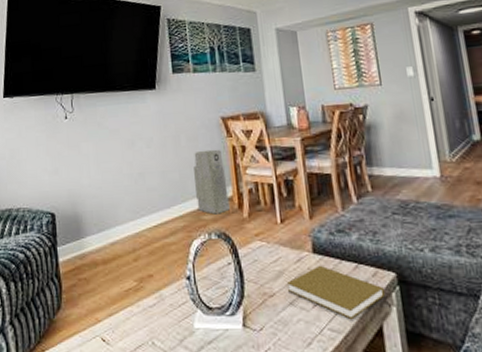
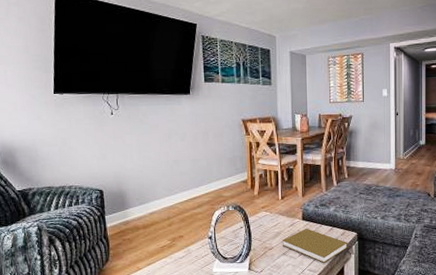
air purifier: present [194,149,230,215] -> none [218,144,244,193]

